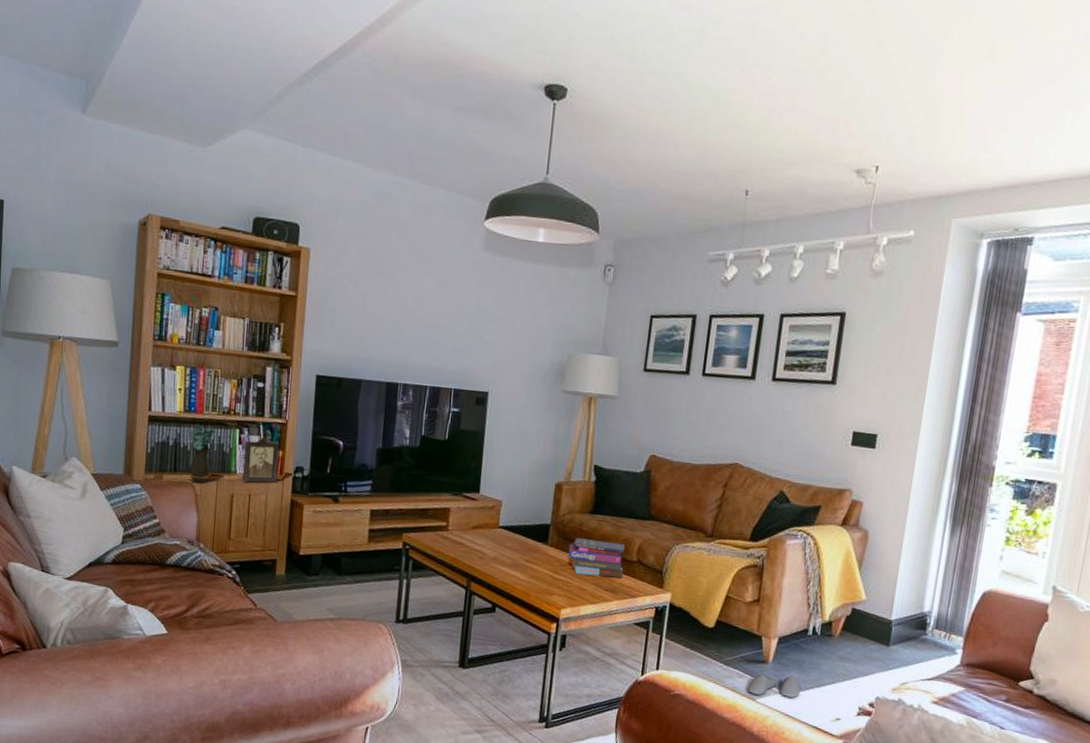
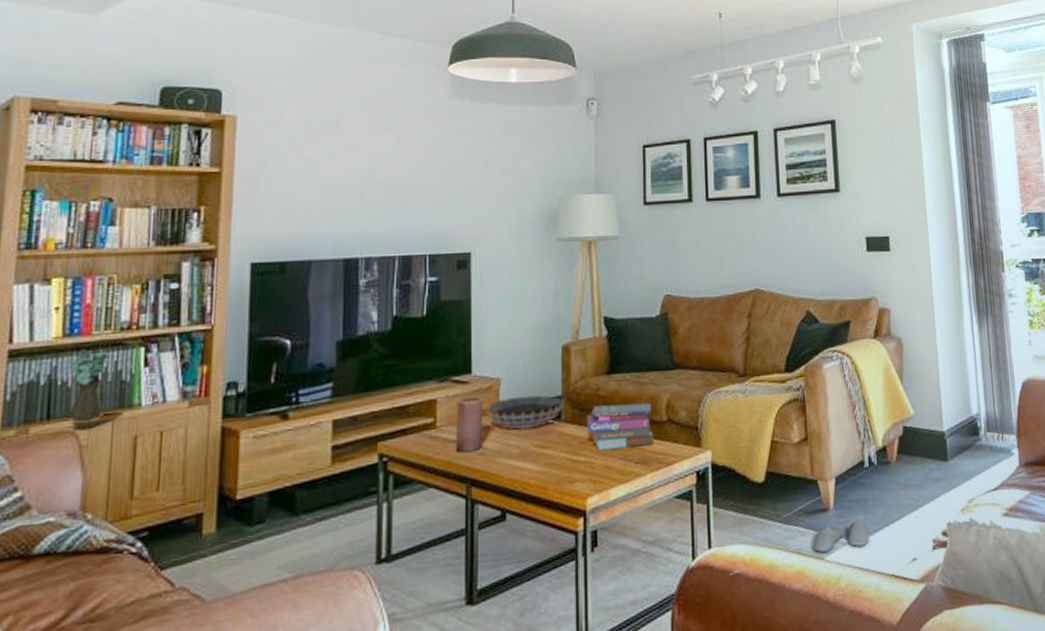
photo frame: present [242,437,280,483] -> none [150,352,203,416]
candle: none [461,511,487,555] -> present [455,396,484,453]
decorative bowl: none [488,518,551,546] -> present [487,395,563,430]

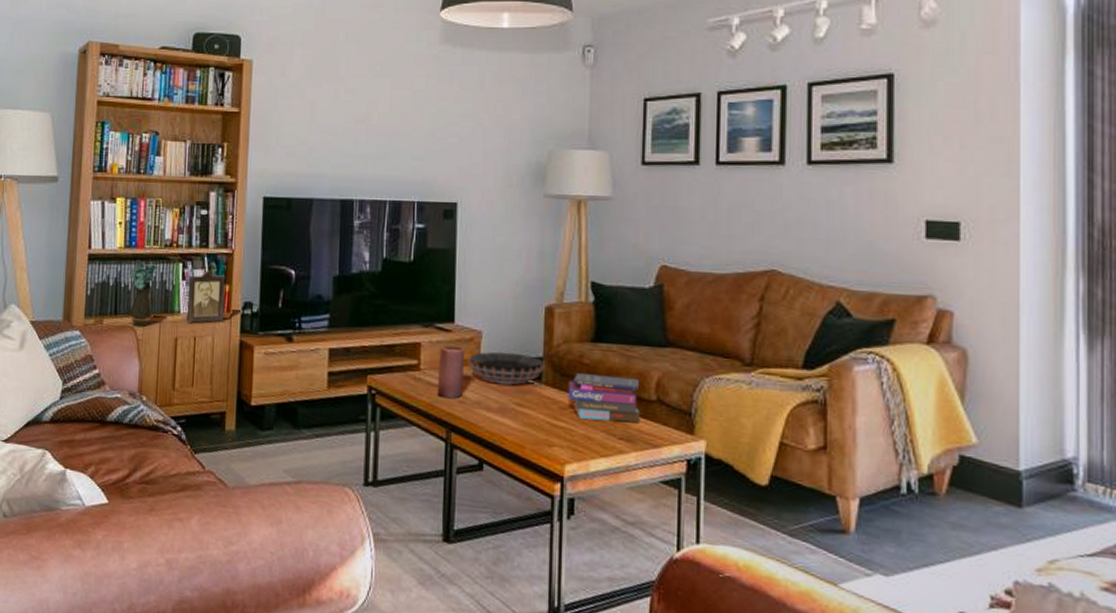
photo frame: none [150,352,203,416] -> present [186,270,226,323]
slippers: present [812,520,869,553] -> none [824,549,900,582]

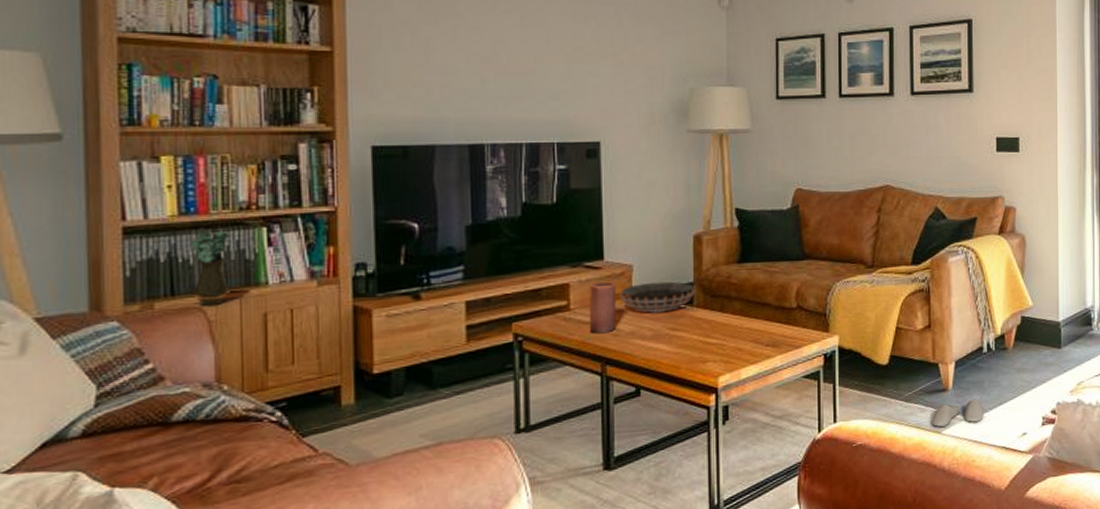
photo frame: present [186,270,226,323] -> none [276,233,329,294]
books: present [568,373,641,423] -> none [718,290,784,333]
slippers: none [824,549,900,582] -> present [931,399,984,428]

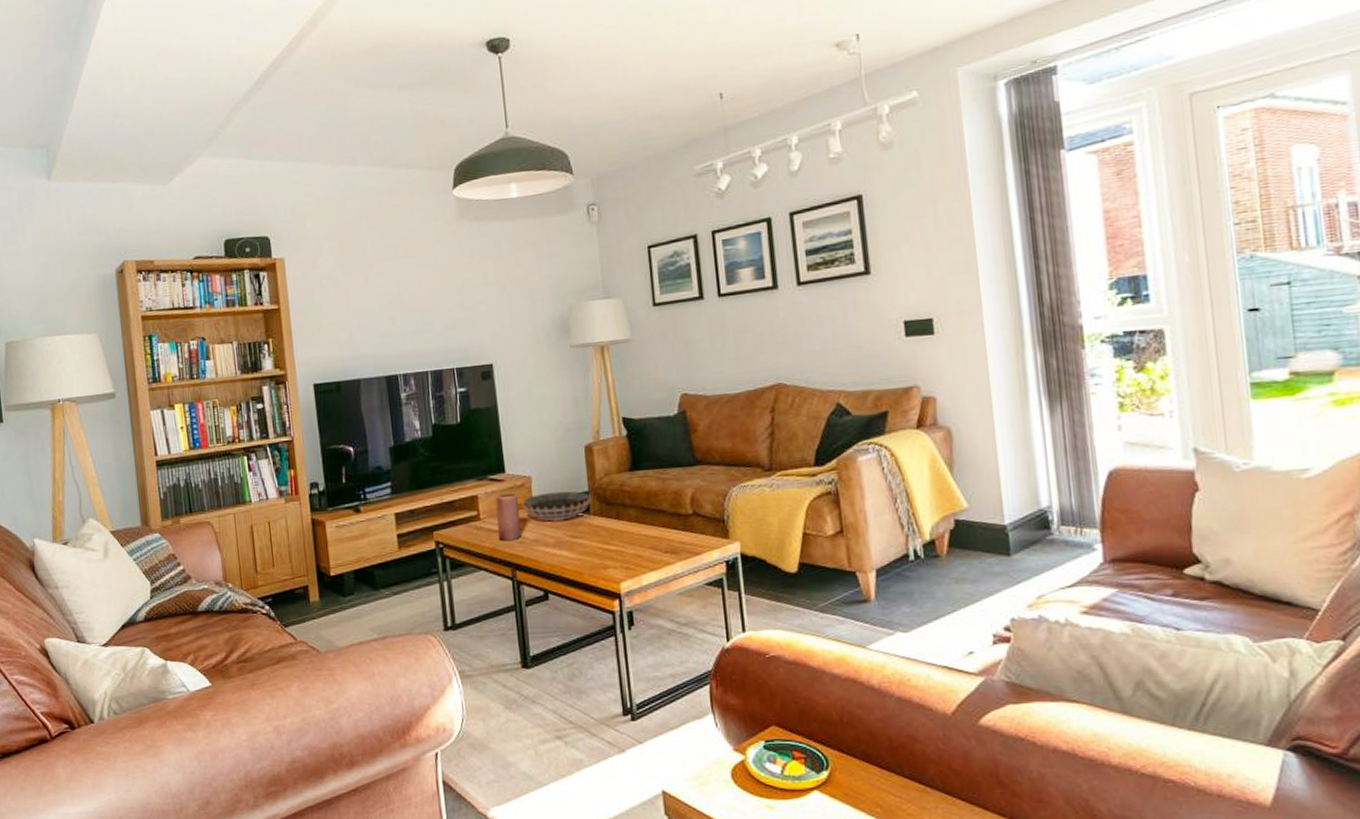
vase: present [190,228,229,307] -> none [198,459,226,521]
slippers: present [931,399,984,428] -> none [853,612,917,642]

